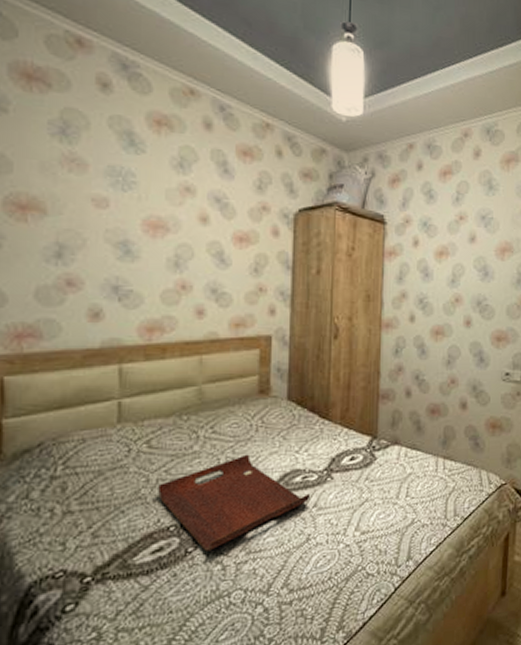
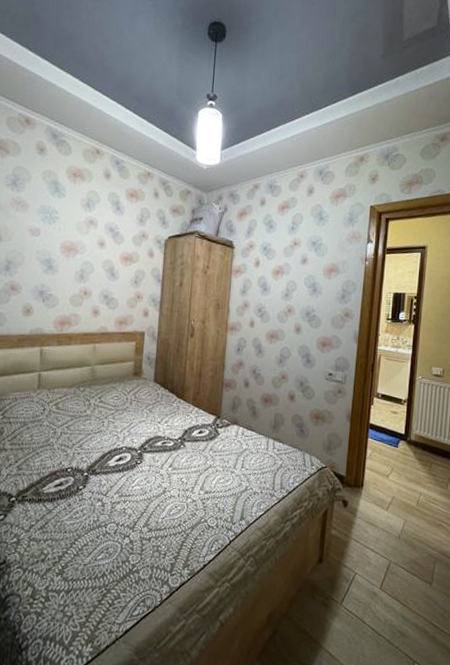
serving tray: present [158,454,311,551] -> none [61,420,168,491]

